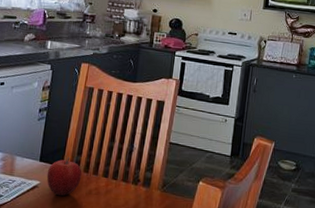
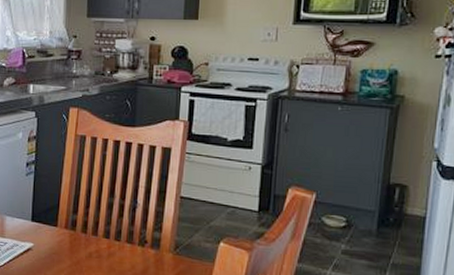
fruit: present [46,157,82,196] -> none [40,216,80,260]

